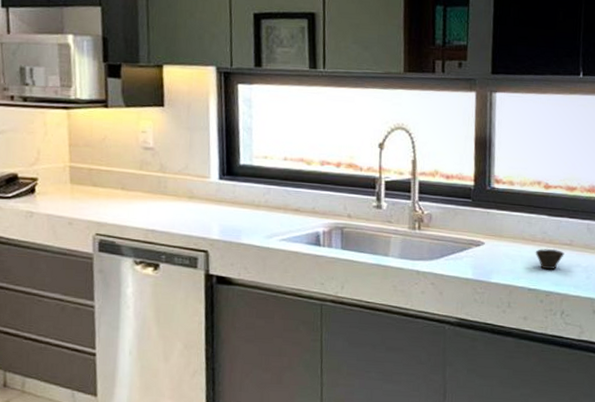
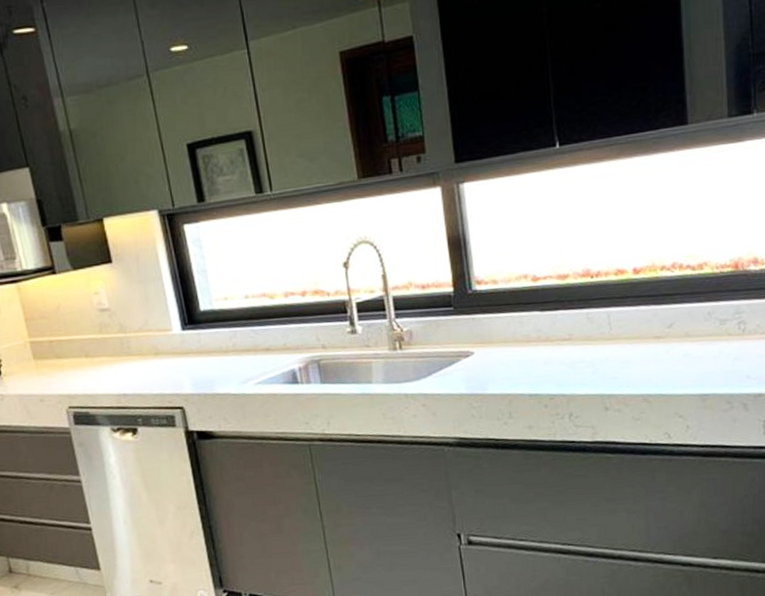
cup: present [535,248,565,270] -> none [531,346,565,371]

